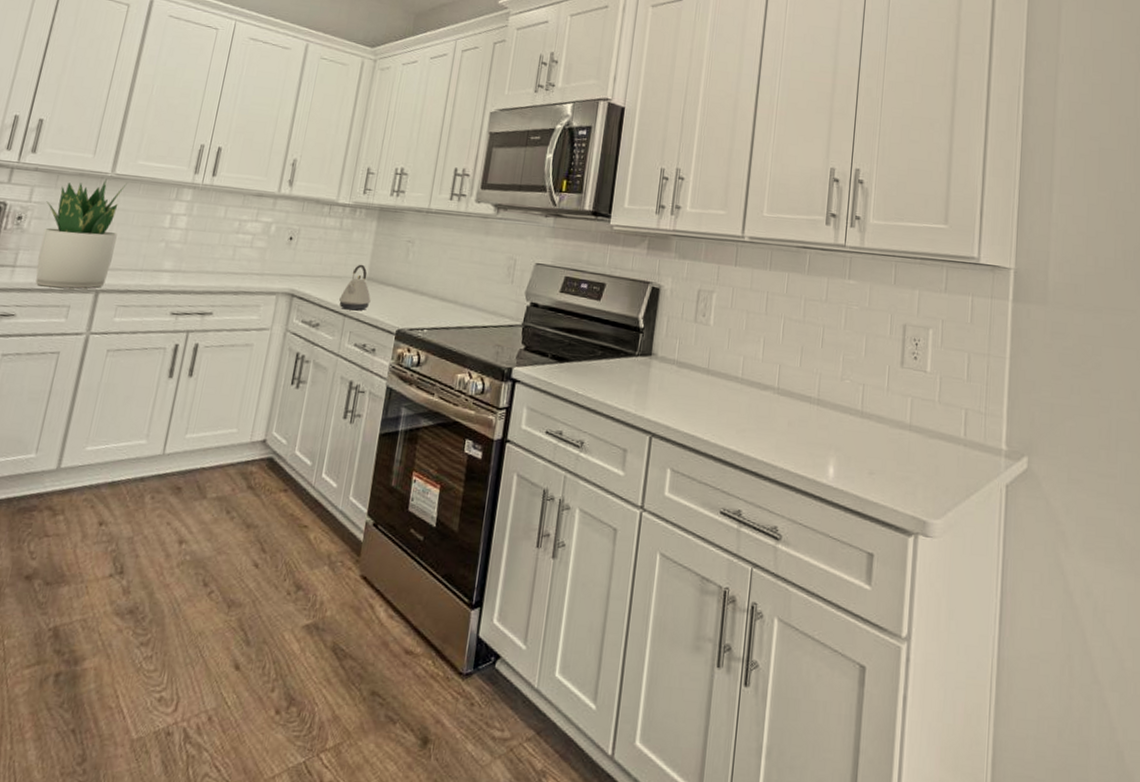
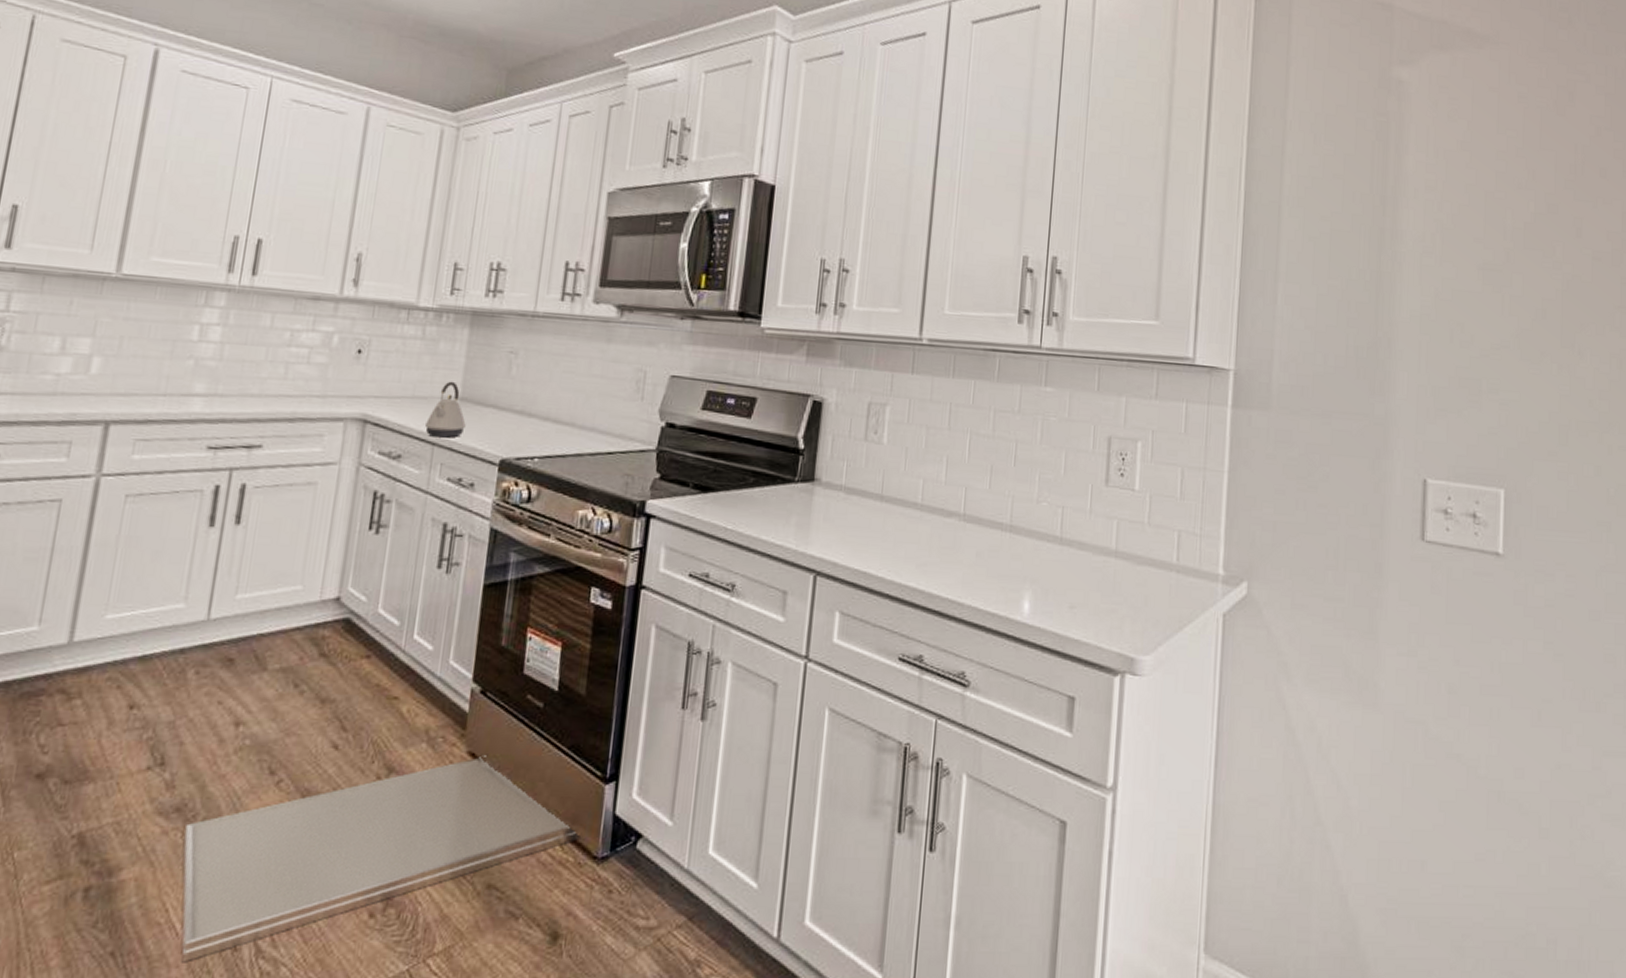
planter: present [35,179,127,289] -> none [22,281,139,420]
floor mat: none [126,579,451,743] -> present [180,755,582,963]

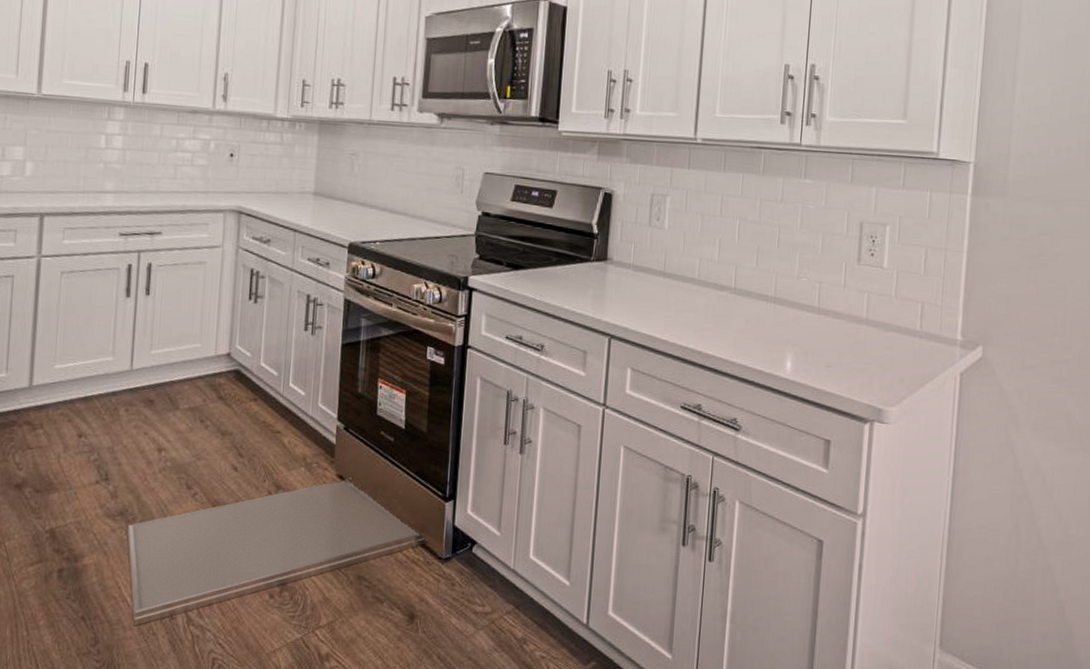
kettle: present [425,381,466,438] -> none [288,179,320,226]

